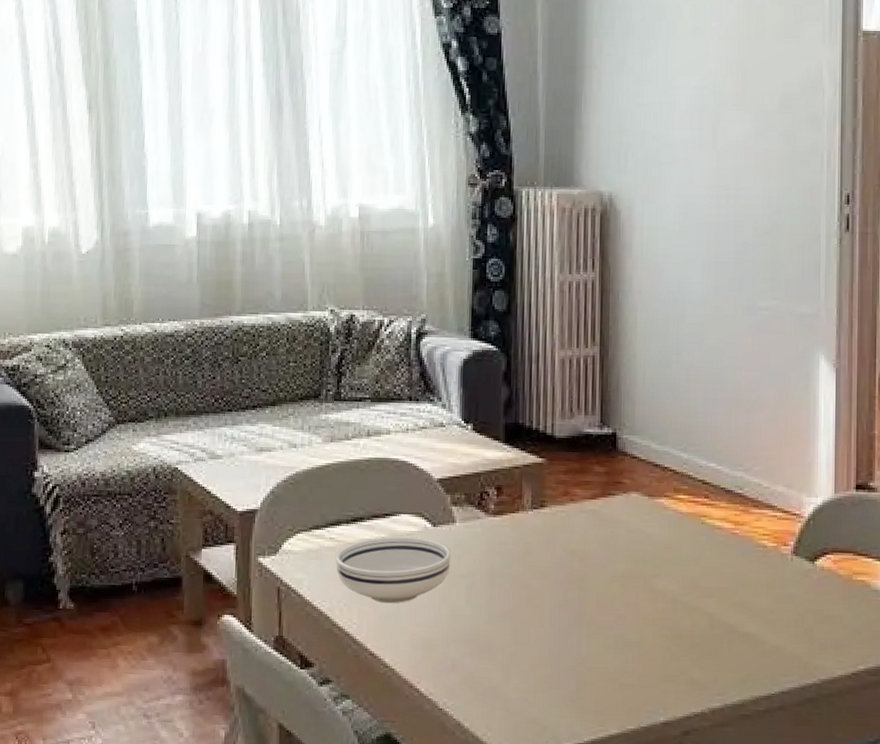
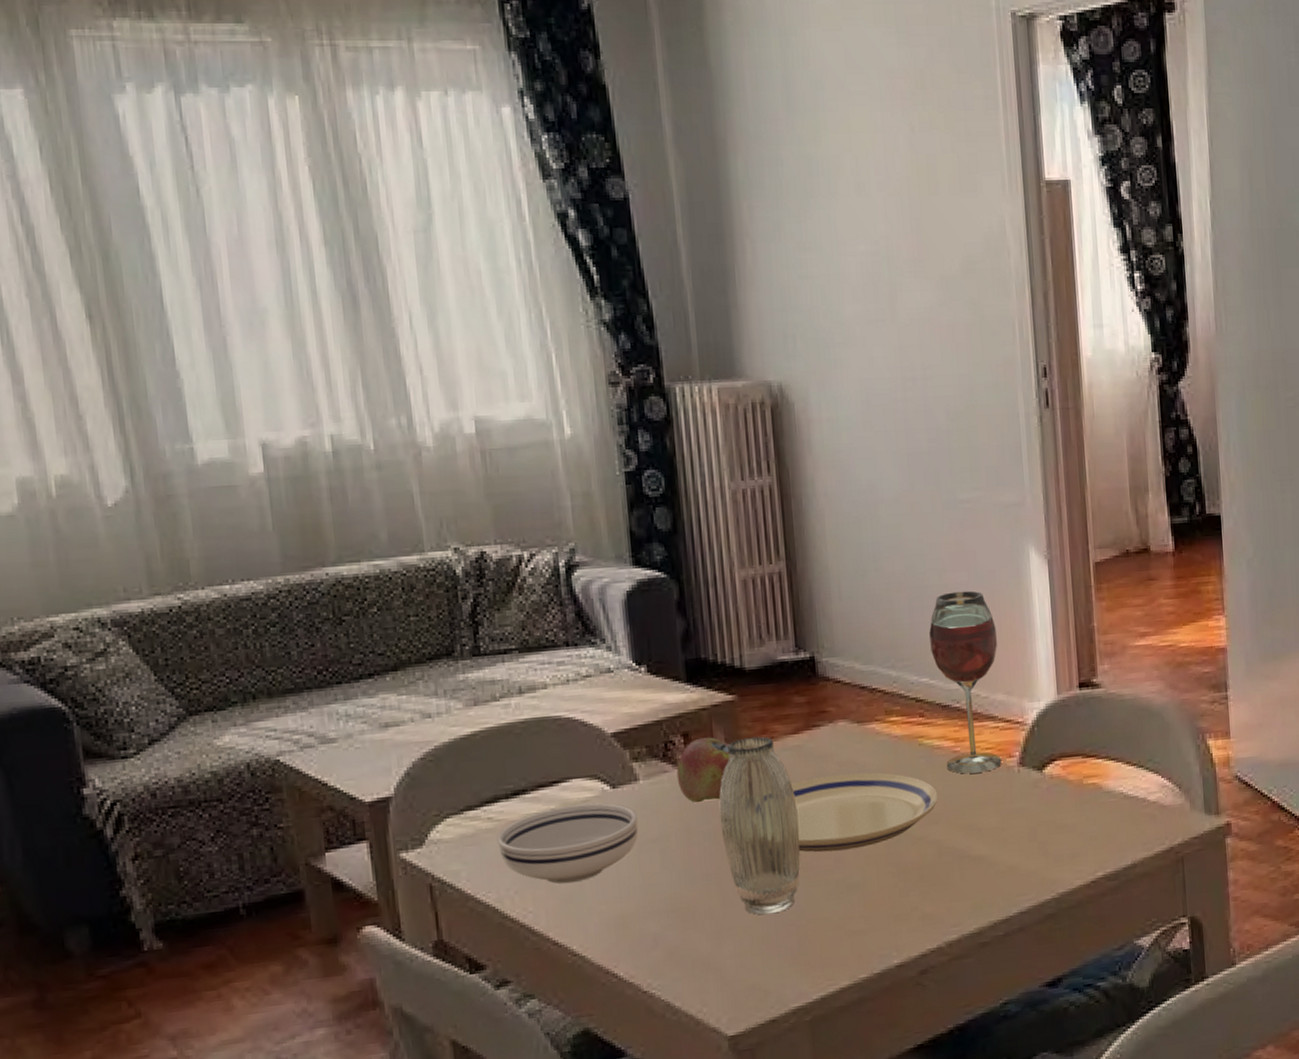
fruit: none [487,492,536,549] -> present [676,737,730,803]
vase: none [520,497,588,657] -> present [719,736,800,915]
plate: none [585,540,715,610] -> present [791,772,938,852]
wineglass: none [720,388,783,556] -> present [929,590,1002,774]

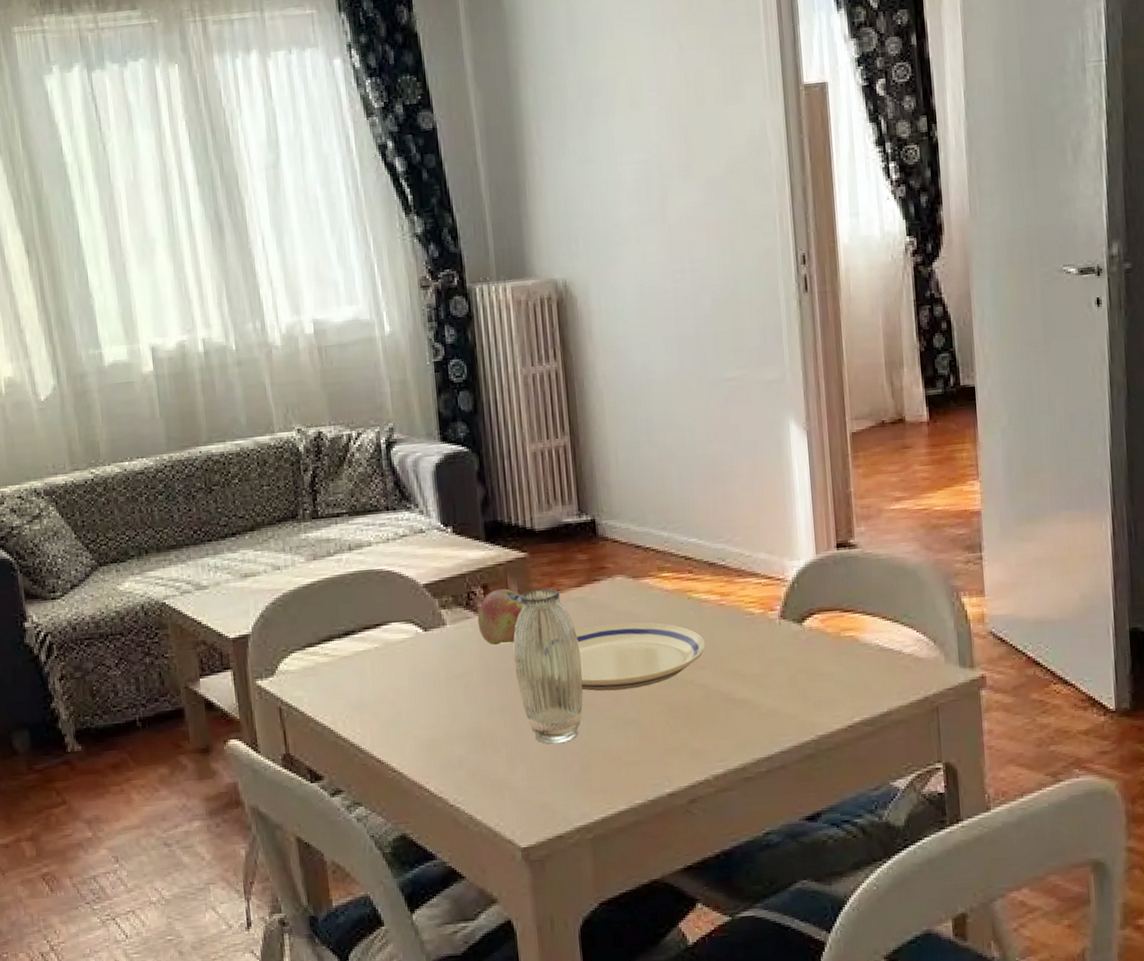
bowl: present [496,803,639,884] -> none [331,643,446,711]
wineglass: present [929,590,1002,774] -> none [697,460,764,625]

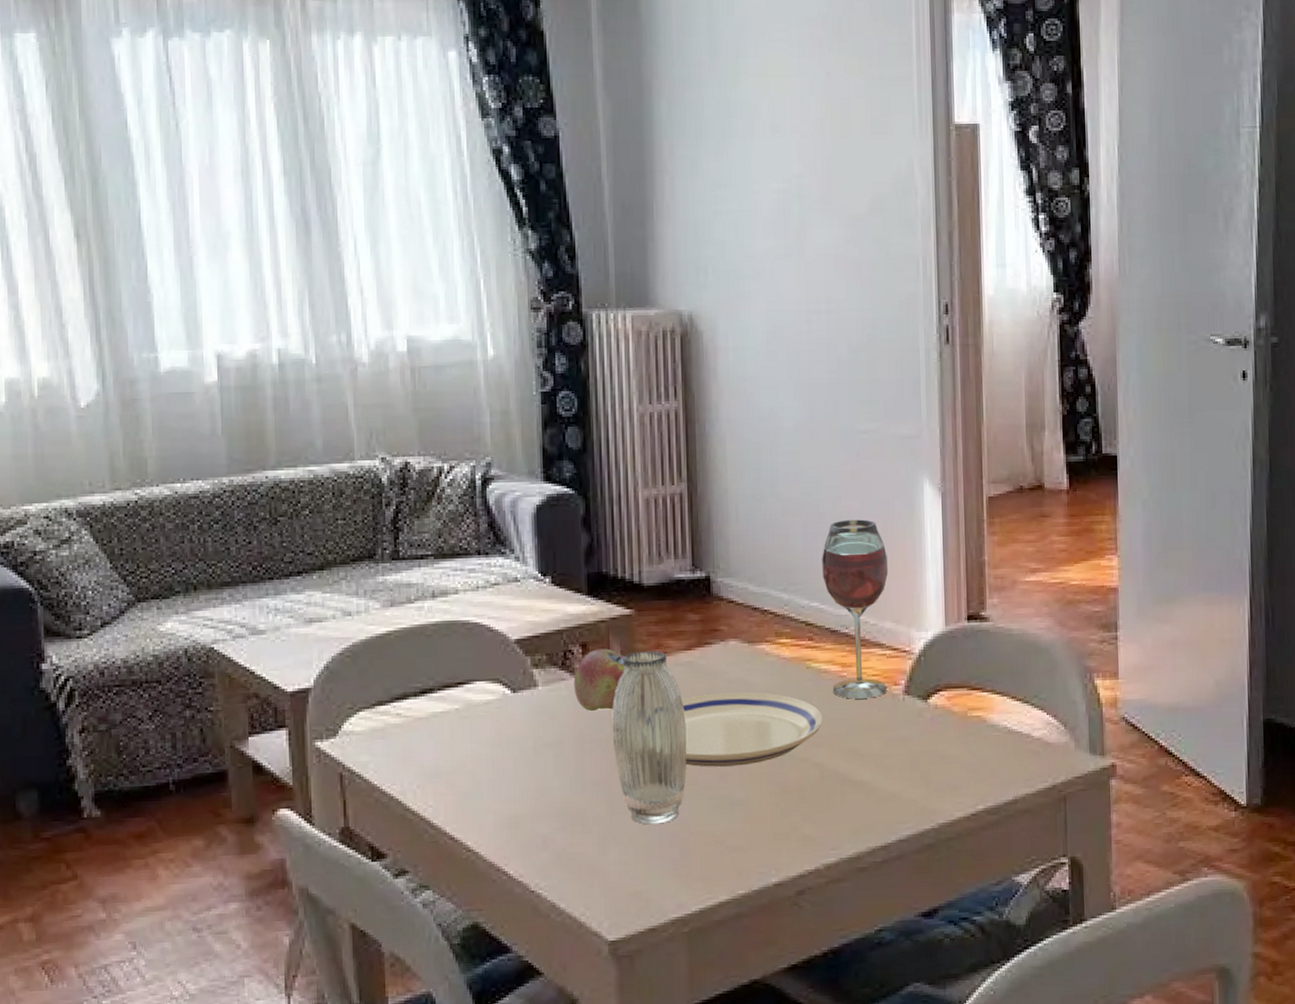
wineglass: none [697,460,764,625] -> present [822,519,889,699]

